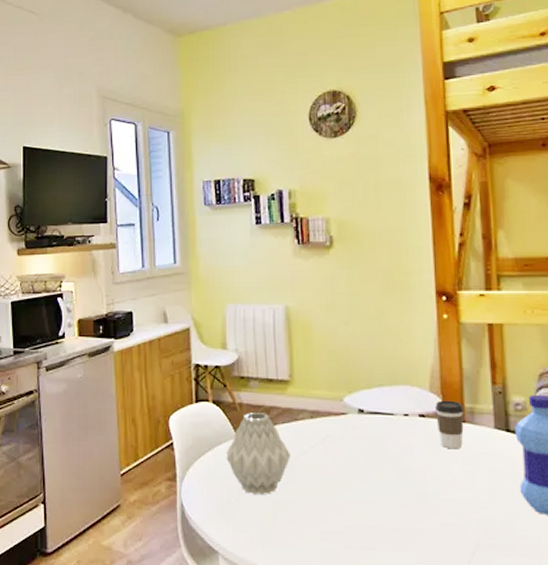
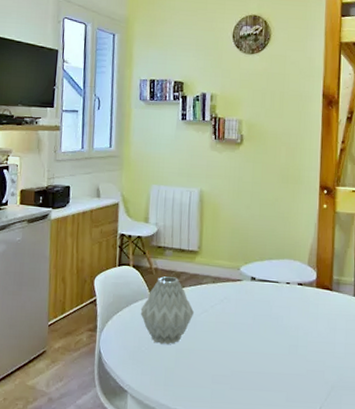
coffee cup: present [435,400,465,449] -> none [311,272,333,312]

